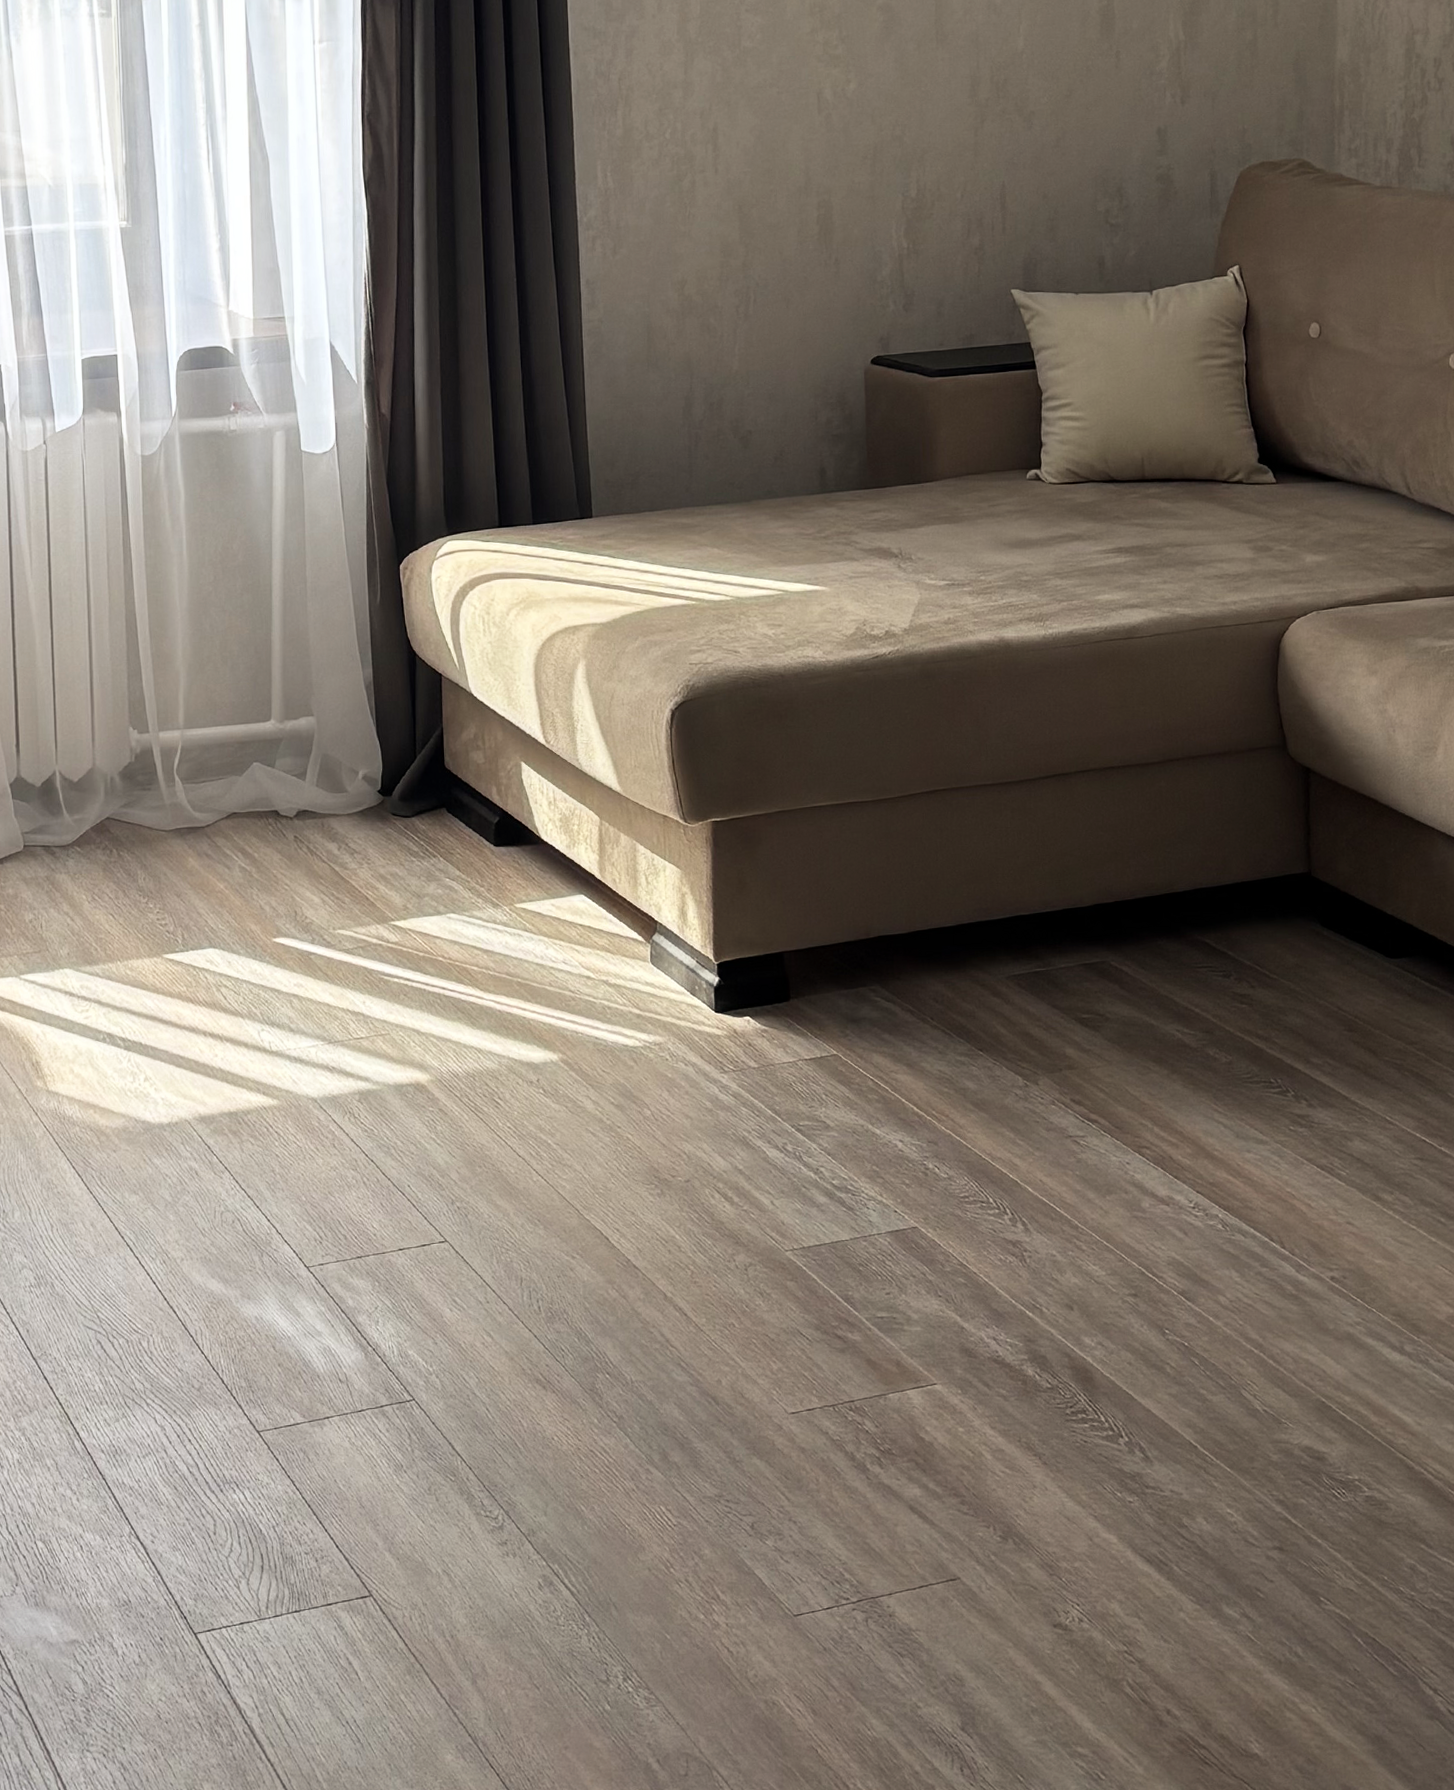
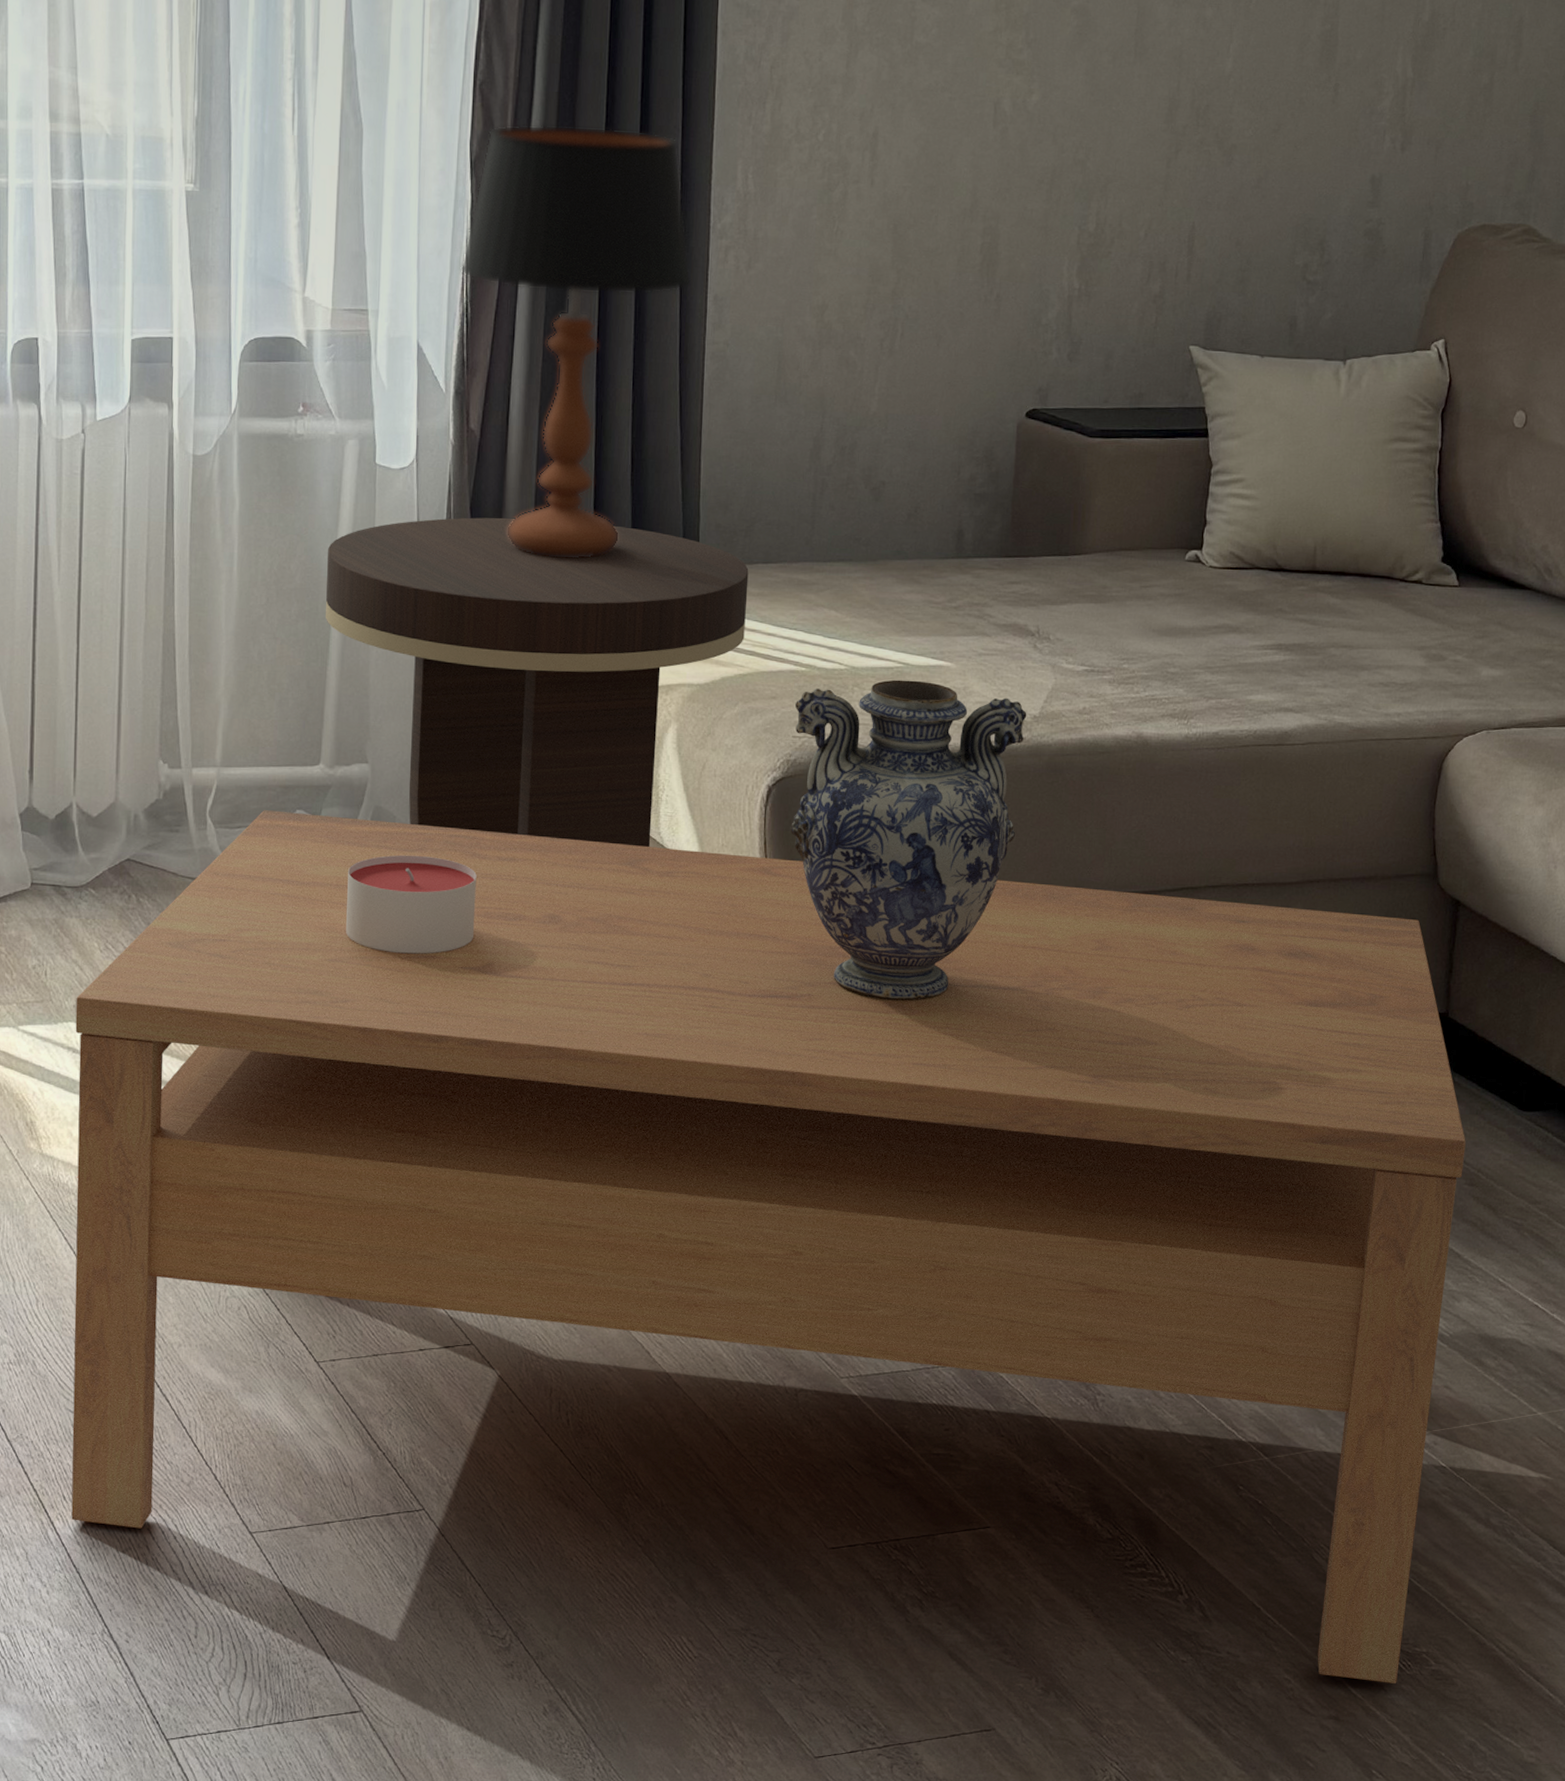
coffee table: none [69,764,1341,1512] -> present [71,810,1466,1683]
side table: none [265,488,639,774] -> present [326,517,749,848]
candle: none [303,795,420,886] -> present [346,855,477,954]
table lamp: none [362,143,566,520] -> present [460,124,692,558]
decorative vase: none [689,605,899,896] -> present [790,679,1027,1000]

